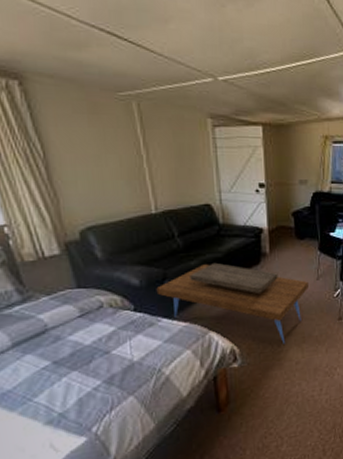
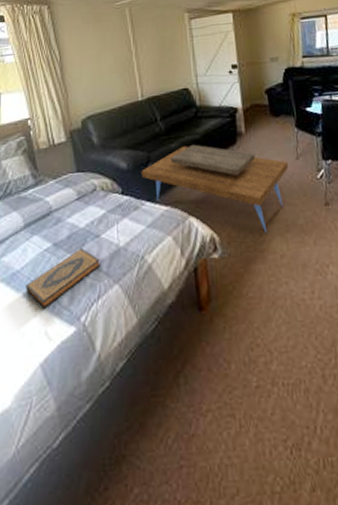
hardback book: none [21,364,113,424] -> present [25,247,101,309]

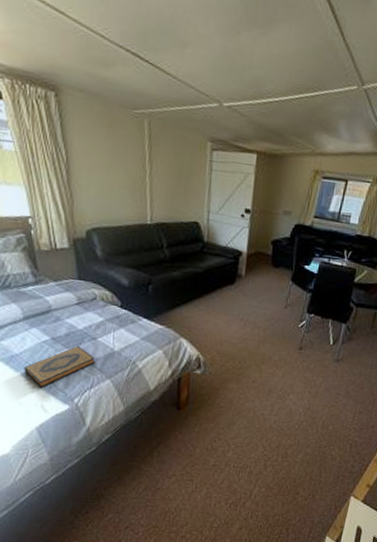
coffee table: present [141,144,288,233] -> none [141,276,276,362]

